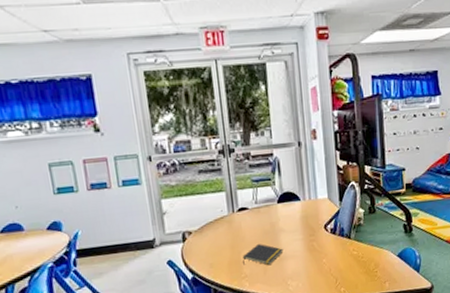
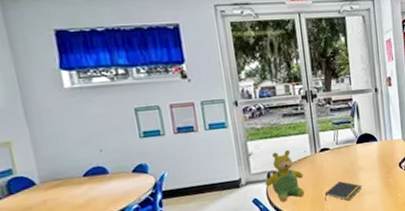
teddy bear: none [180,208,221,265] -> present [265,149,305,202]

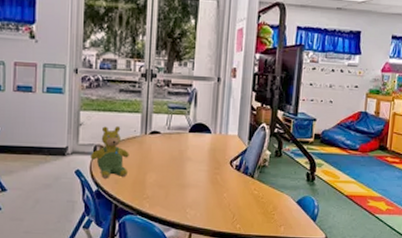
notepad: present [324,180,362,201] -> none [147,167,187,191]

